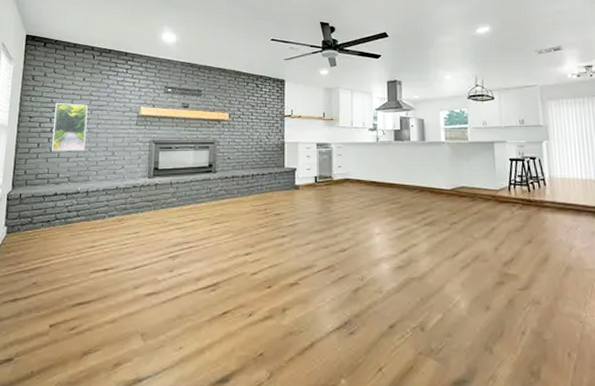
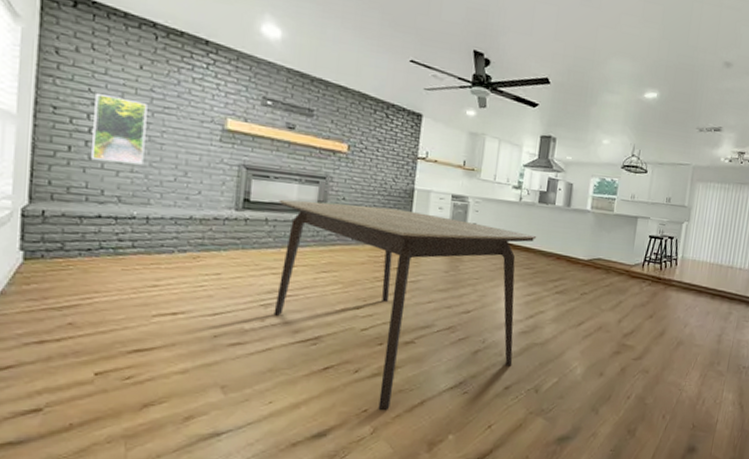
dining table: none [179,161,398,354] -> present [273,199,537,411]

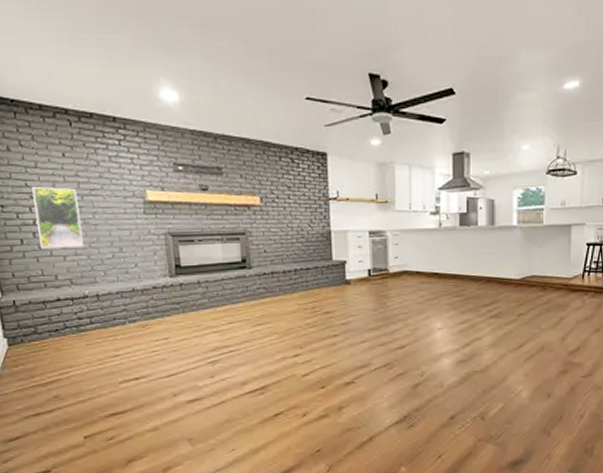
dining table: present [273,199,537,411] -> none [206,253,463,450]

